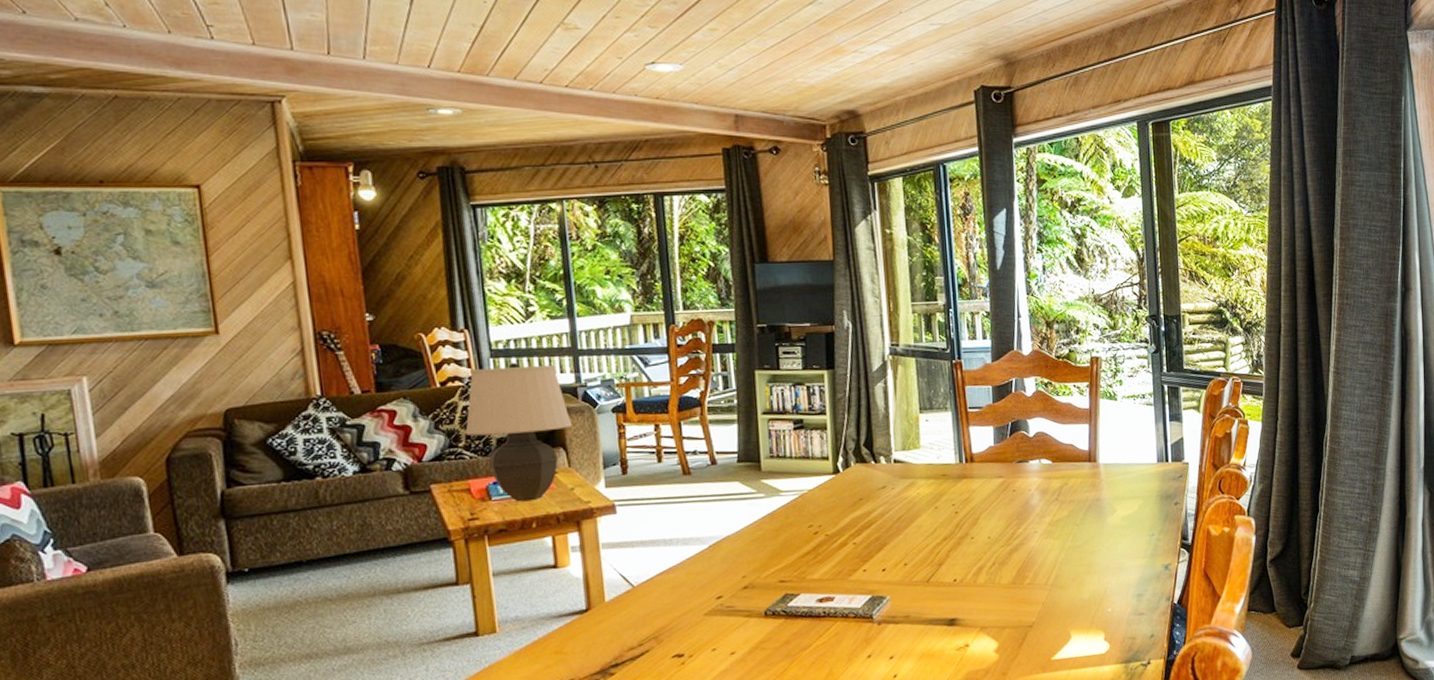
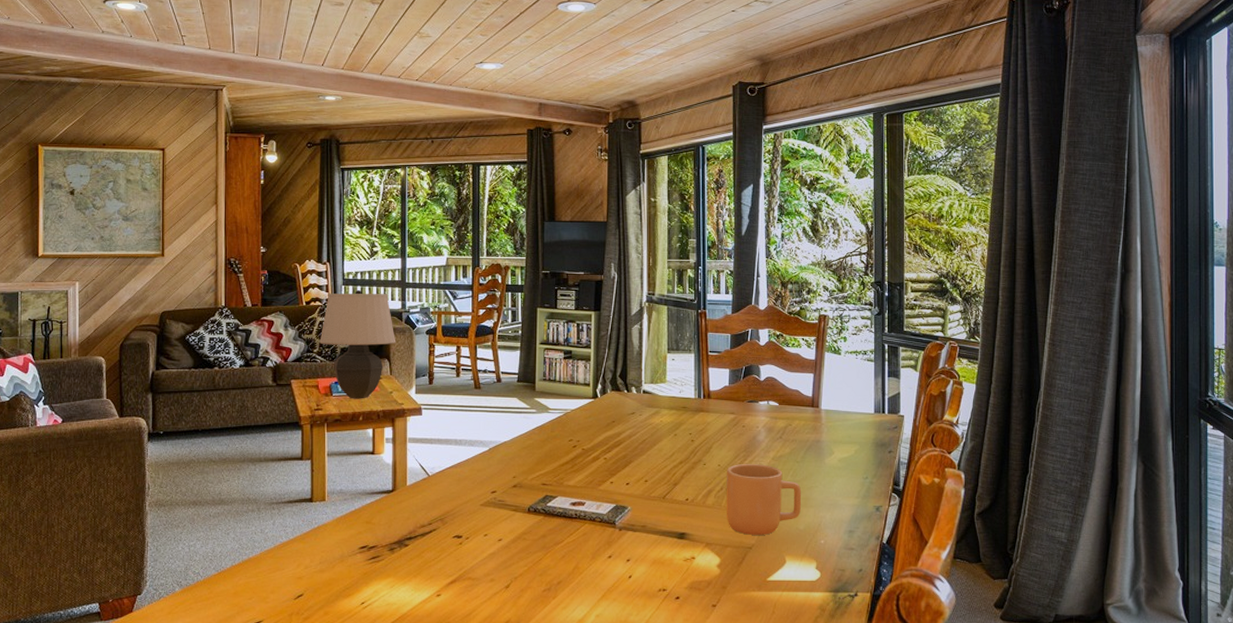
mug: none [997,531,1085,612] -> present [726,463,802,535]

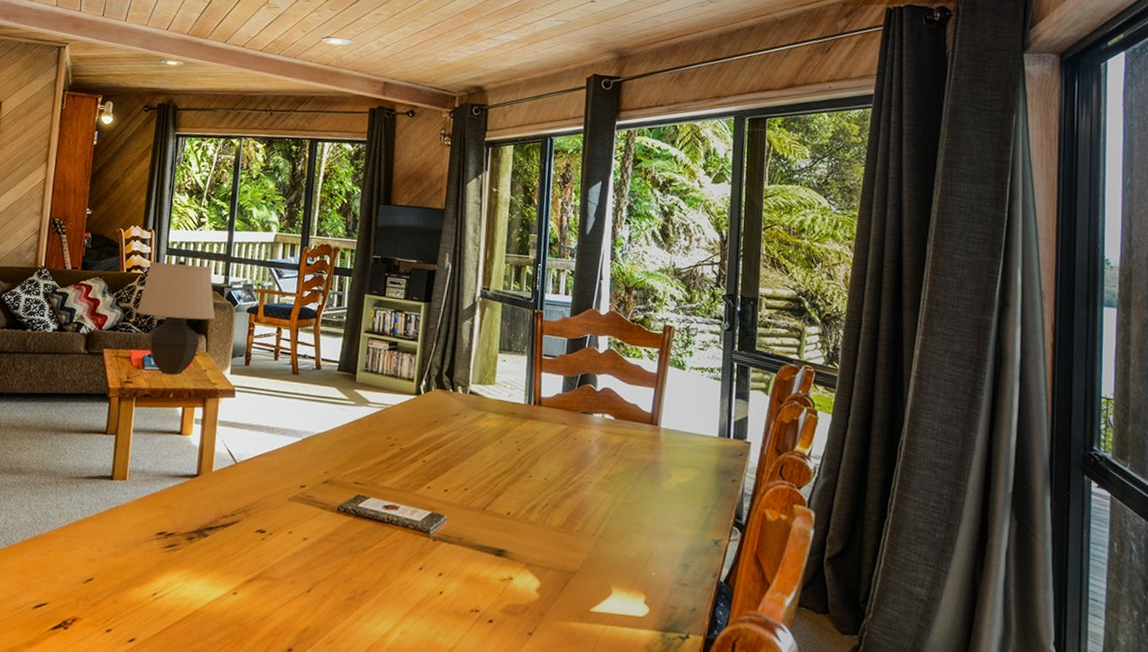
mug: present [726,463,802,535] -> none [549,479,634,561]

